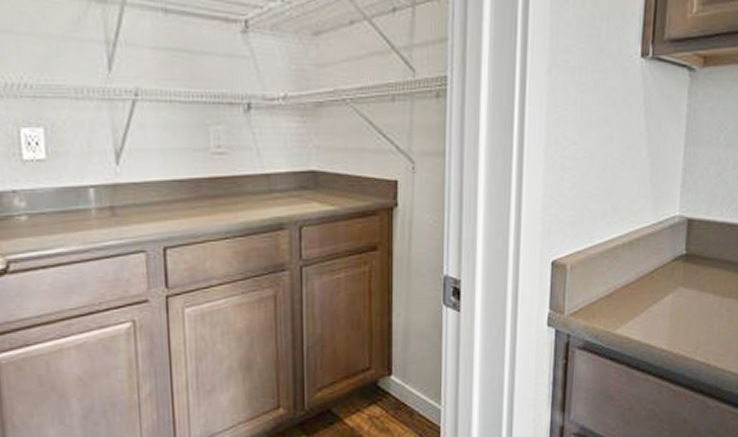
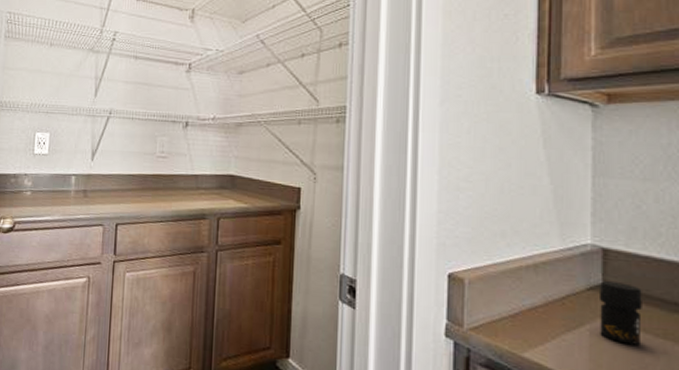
jar: none [680,250,716,307] -> present [600,281,642,345]

